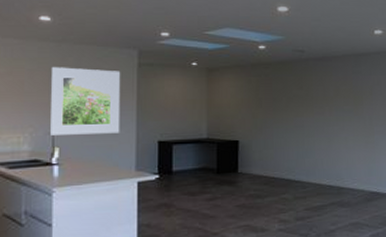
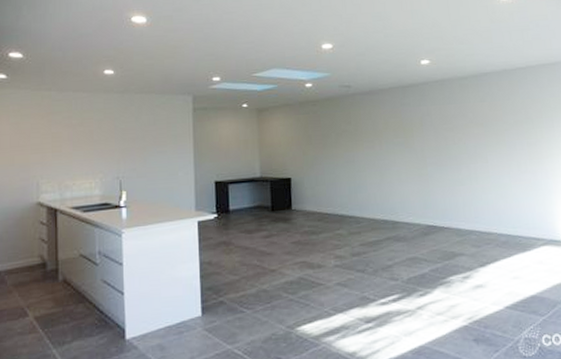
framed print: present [50,67,121,135] -> none [117,115,180,180]

